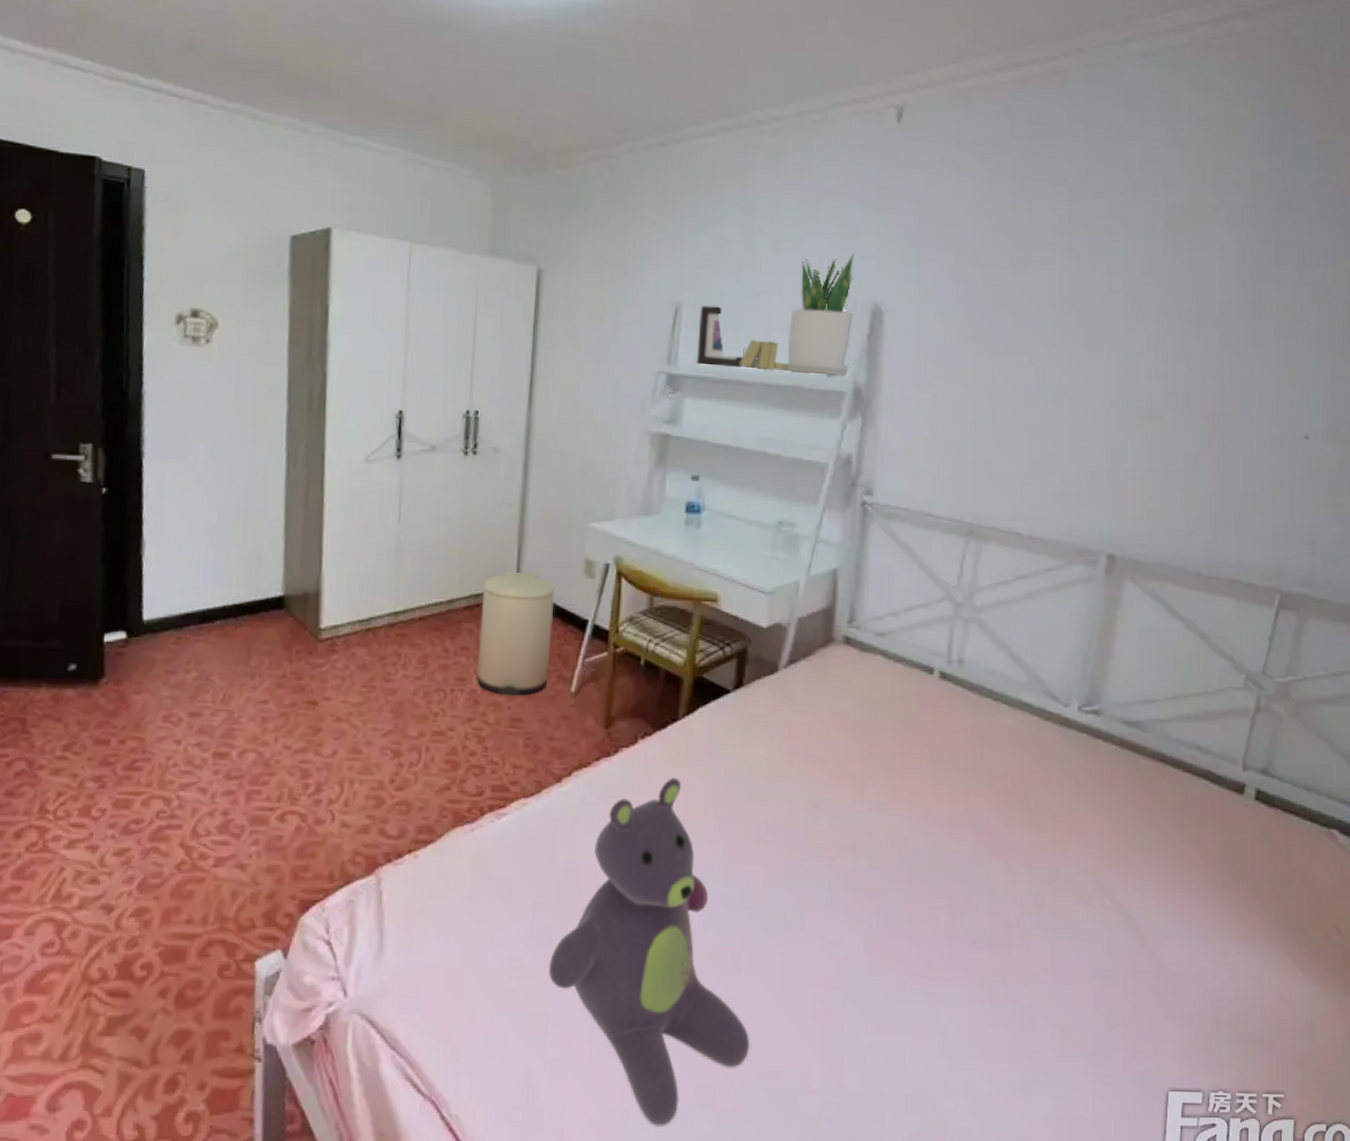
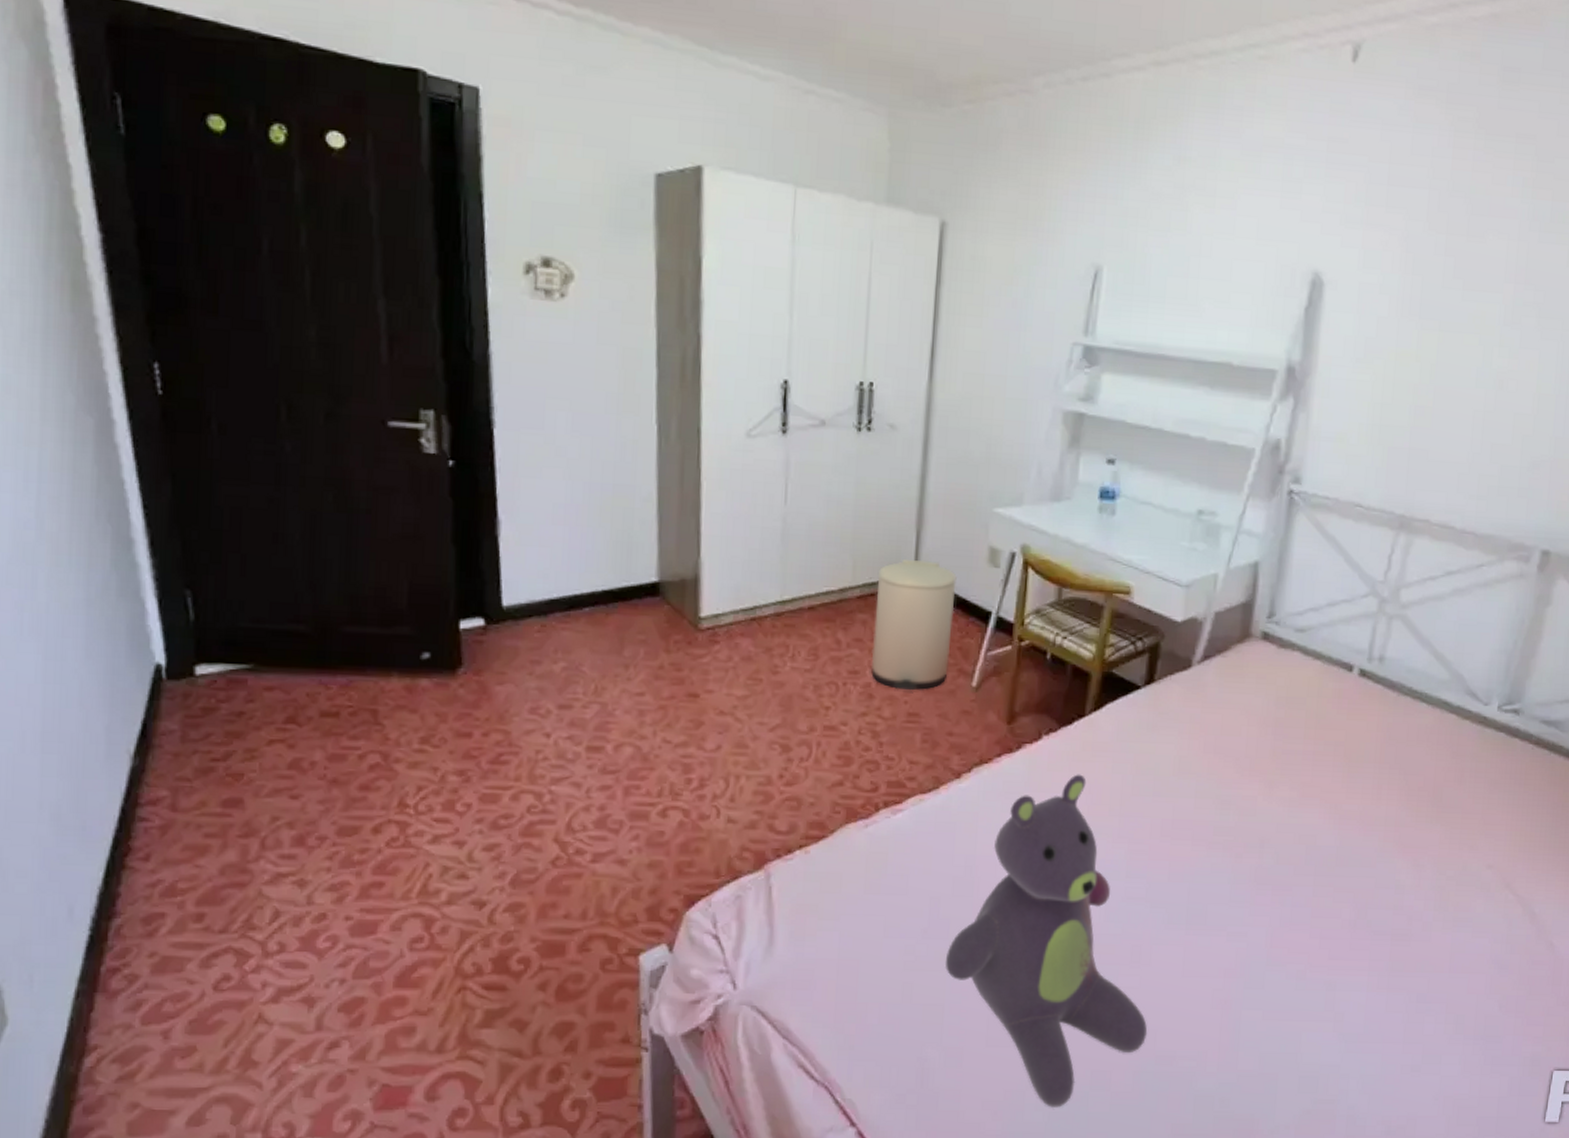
picture frame: present [697,305,744,368] -> none [1117,269,1170,341]
books: present [739,339,789,371] -> none [1163,309,1218,345]
planter: present [787,254,855,377] -> none [1216,214,1296,354]

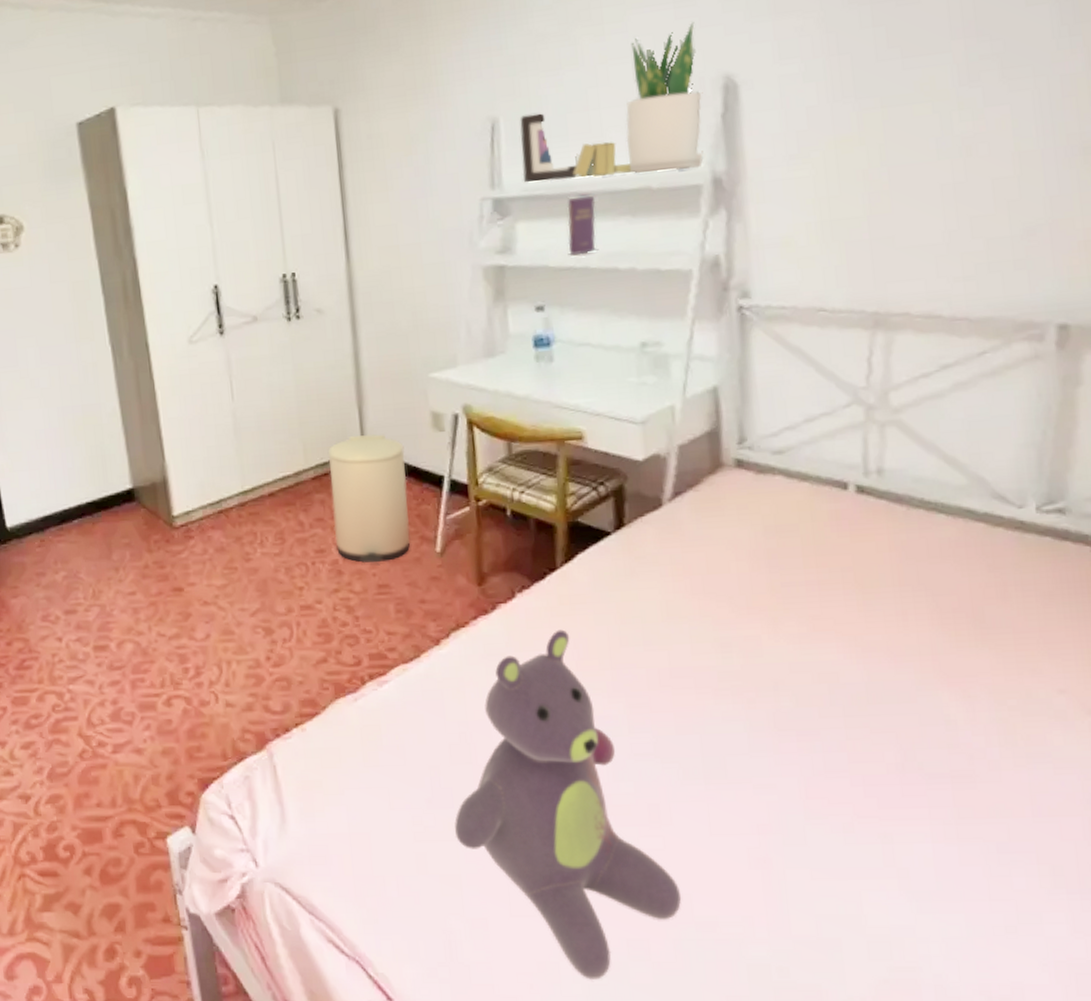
picture frame: none [1117,269,1170,341] -> present [520,114,577,183]
book: none [1147,360,1179,416] -> present [567,196,596,256]
books: none [1163,309,1218,345] -> present [572,142,632,178]
planter: none [1216,214,1296,354] -> present [626,22,704,174]

